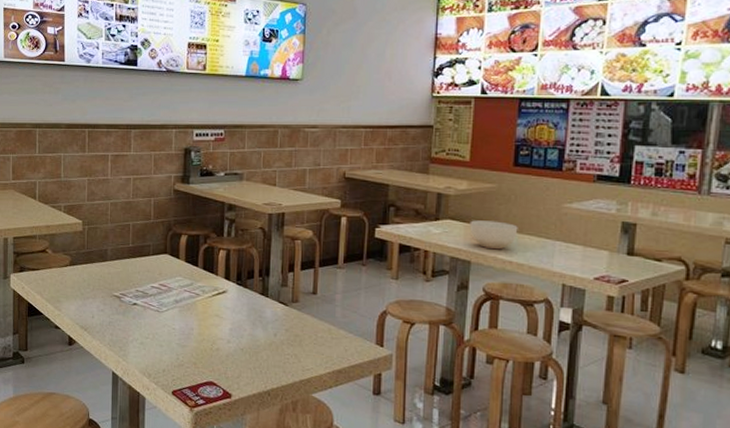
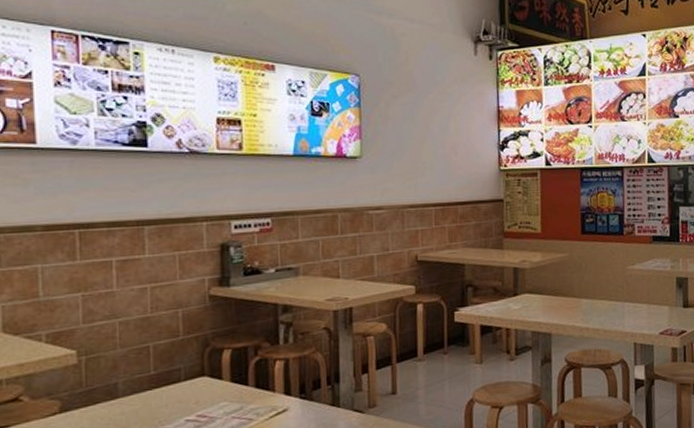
bowl: present [469,220,518,250] -> none [547,289,591,319]

